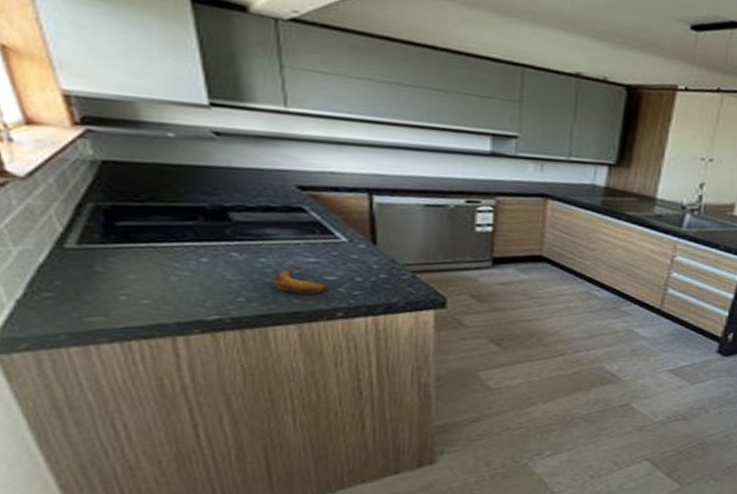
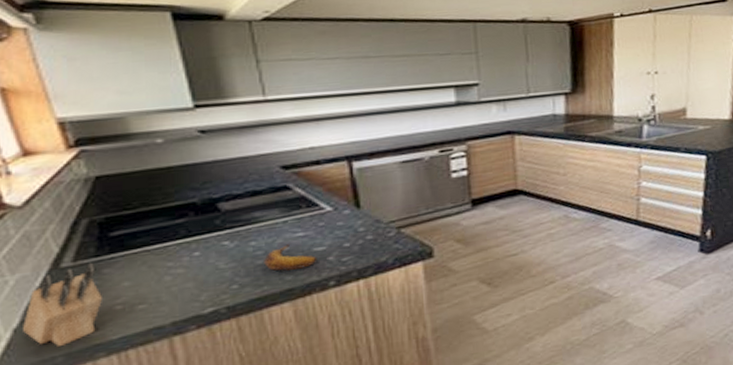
knife block: none [26,248,106,326] -> present [23,262,102,348]

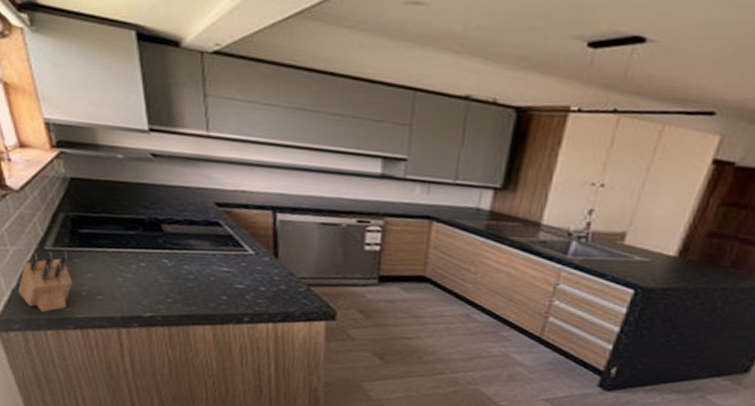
banana: present [264,244,318,272] -> none [194,275,237,300]

